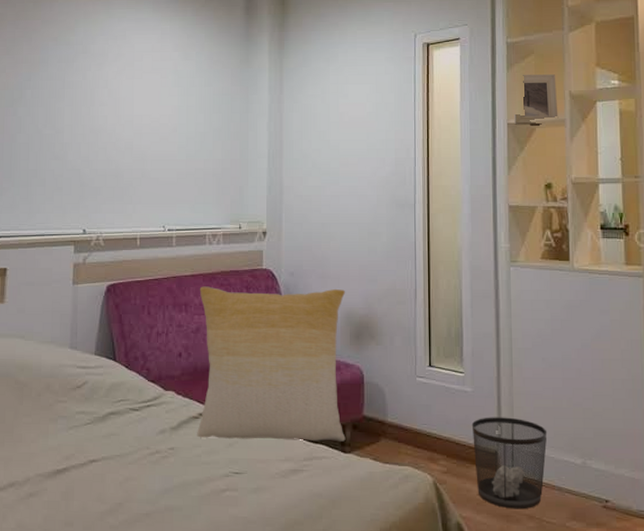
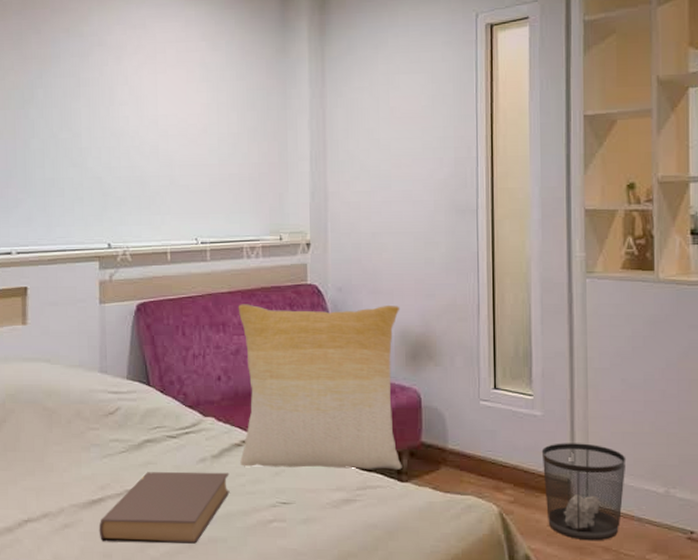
book: none [62,442,187,513] -> present [98,471,230,544]
picture frame: present [514,74,559,127] -> none [592,57,644,119]

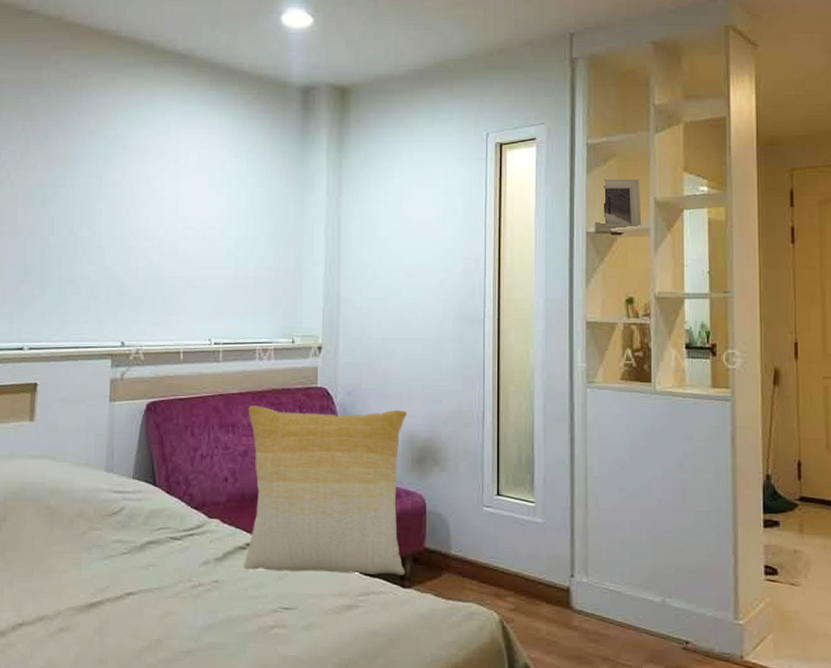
book: present [98,471,230,544] -> none [95,574,232,650]
waste bin: present [541,443,626,541] -> none [542,550,624,651]
picture frame: none [592,57,644,119] -> present [594,178,642,236]

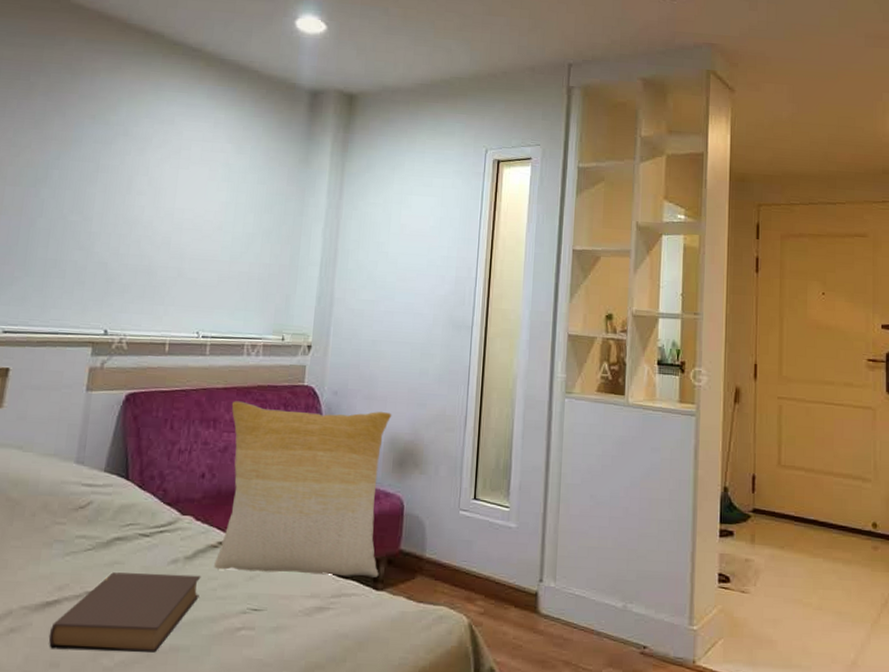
book: none [95,574,232,650] -> present [48,572,201,653]
picture frame: present [594,178,642,236] -> none [580,200,625,256]

